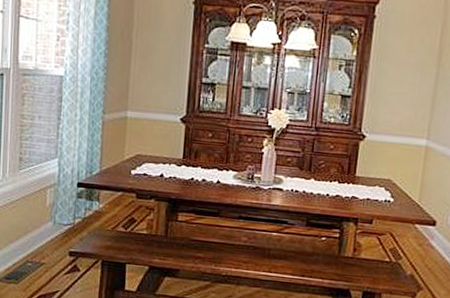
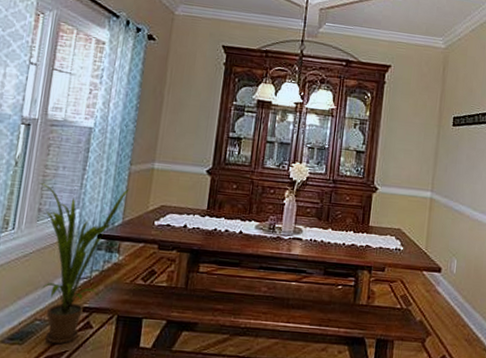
house plant: none [16,131,104,285] -> present [38,182,130,344]

